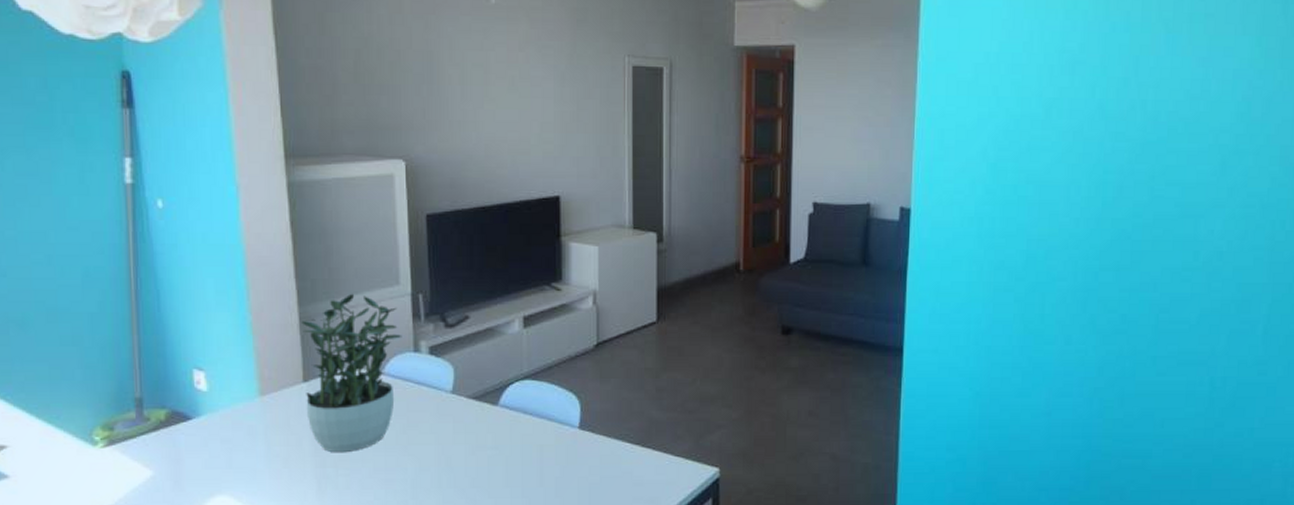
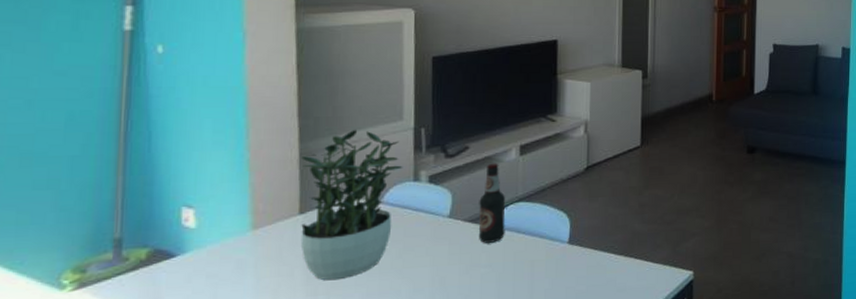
bottle: none [482,335,511,423] -> present [479,163,506,243]

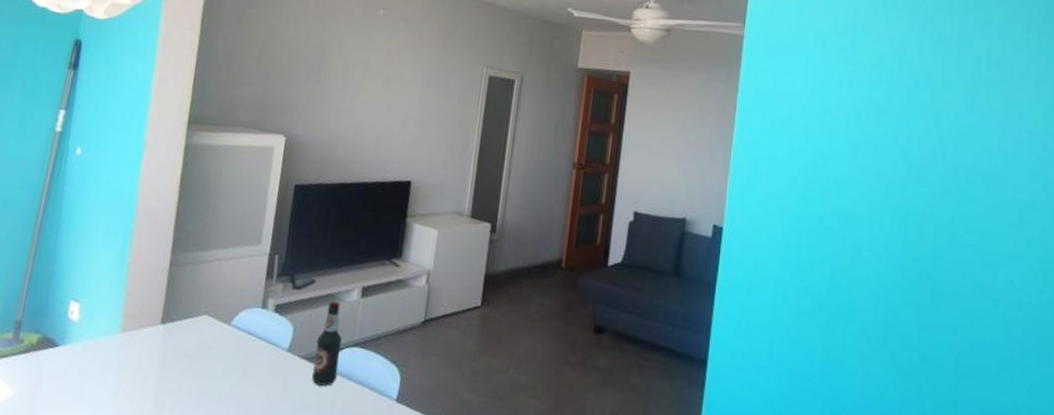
potted plant: present [300,129,403,281] -> none [157,247,255,397]

